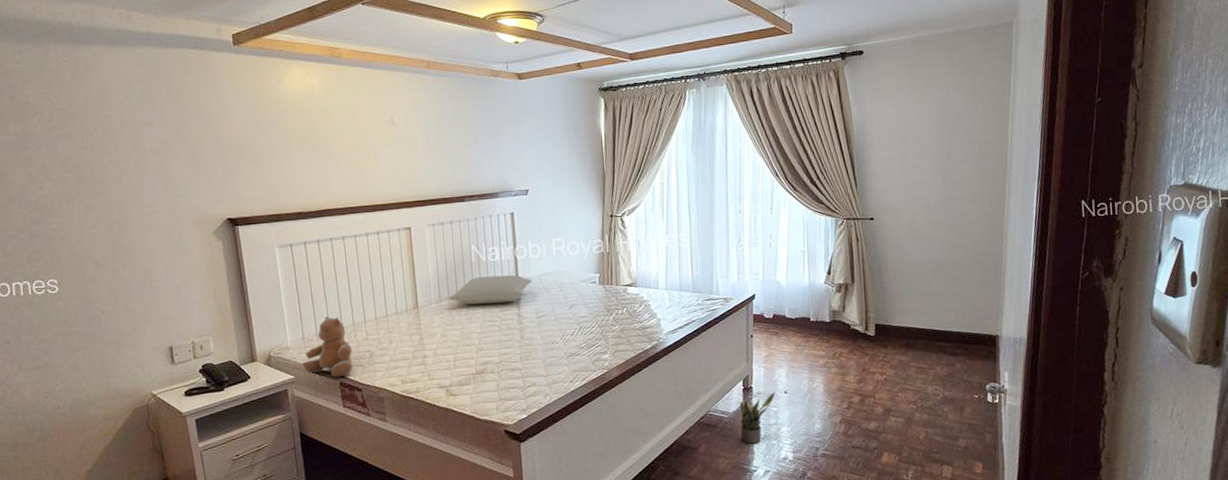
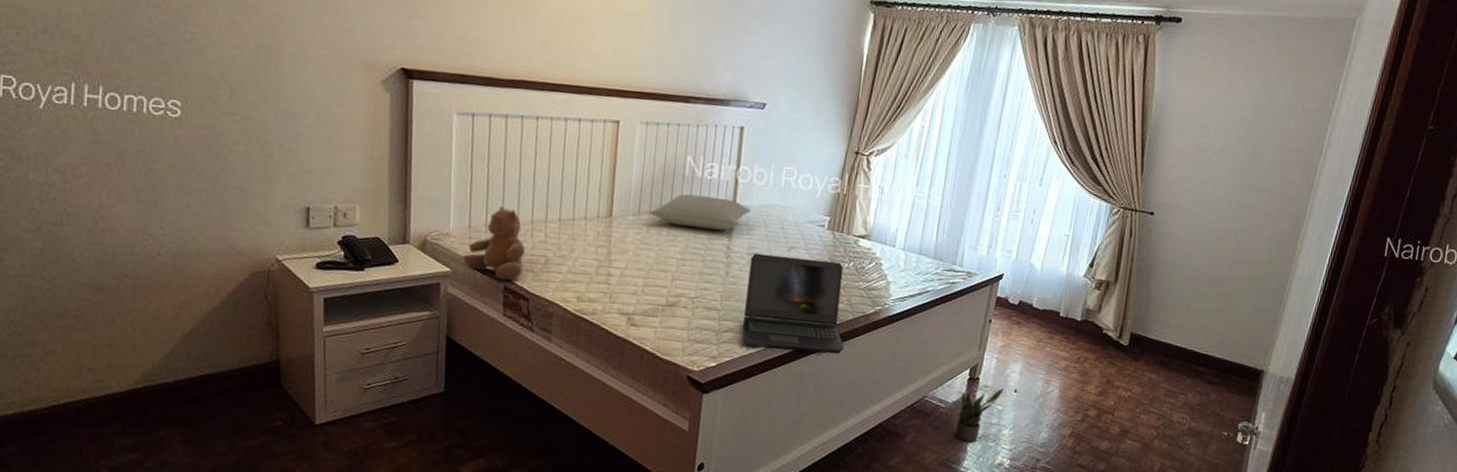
laptop computer: none [539,310,632,396] -> present [742,253,844,355]

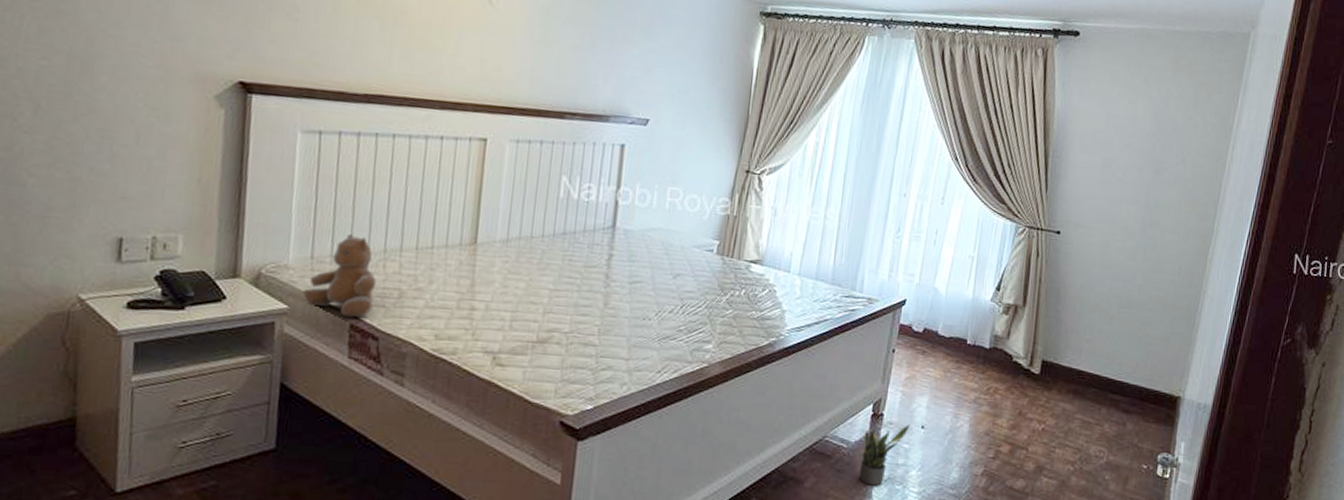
pillow: present [649,194,750,231] -> none [519,217,632,258]
laptop computer: present [742,253,844,355] -> none [622,281,736,392]

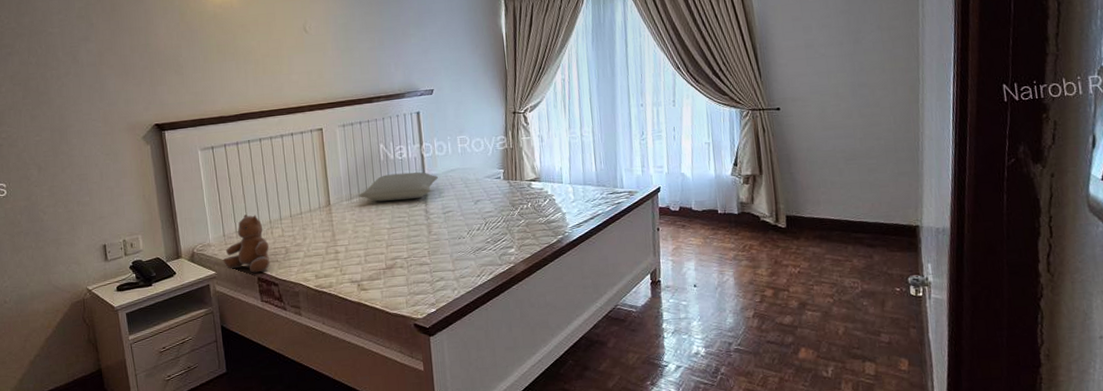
pillow: none [519,217,632,258] -> present [359,172,438,202]
potted plant: present [858,424,910,486] -> none [648,286,685,339]

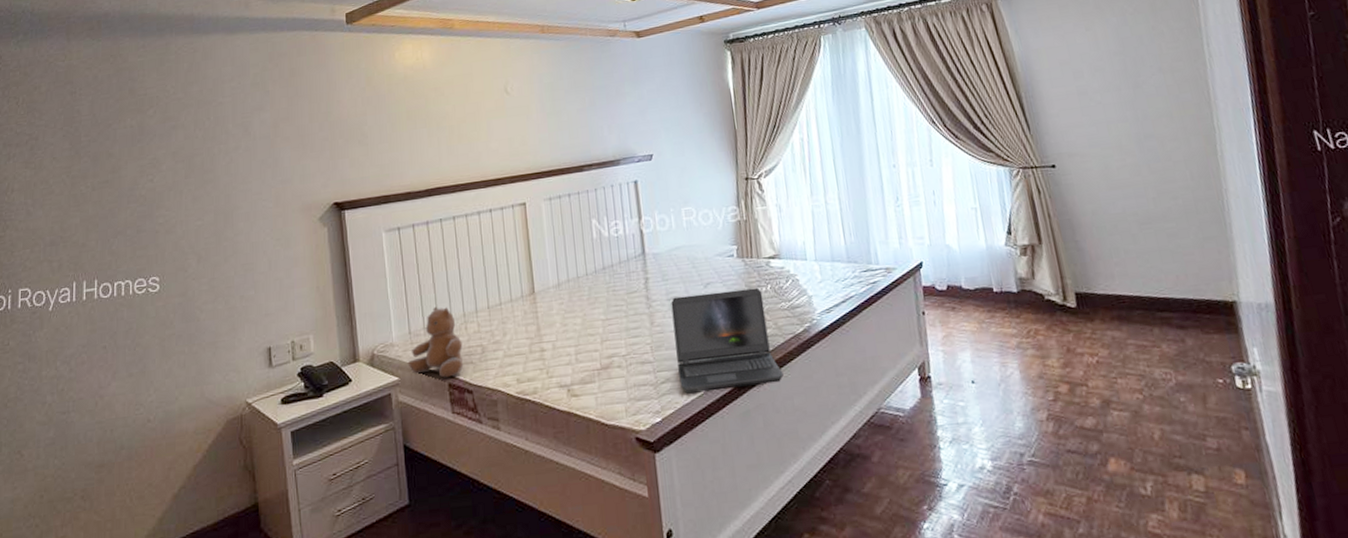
pillow: present [359,172,438,202] -> none [568,251,660,288]
laptop computer: none [446,205,539,290] -> present [671,287,784,394]

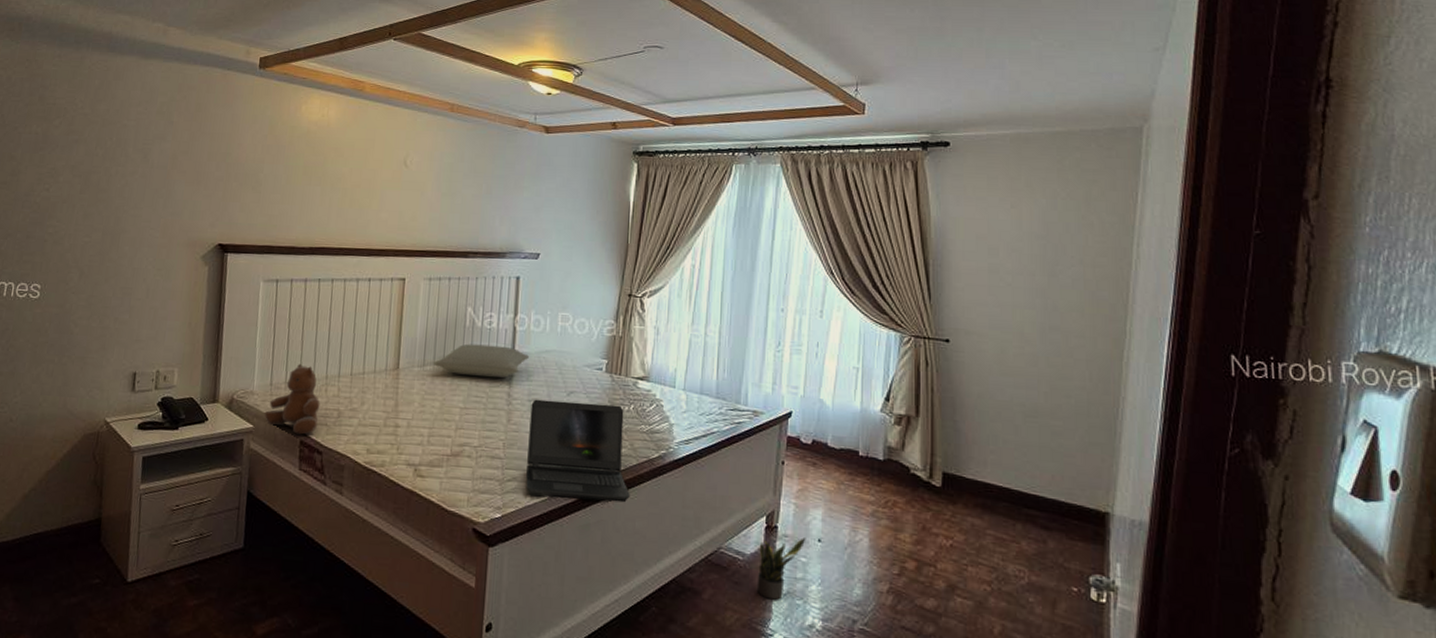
pillow: none [568,251,660,288] -> present [433,344,529,378]
potted plant: none [917,382,961,450] -> present [756,537,806,600]

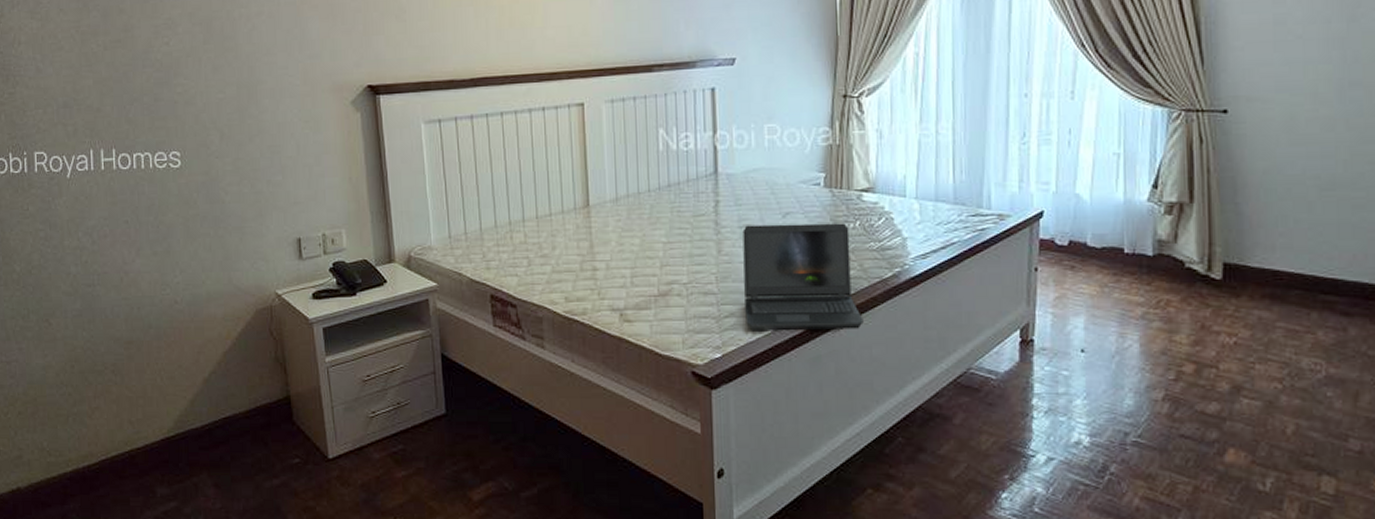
teddy bear: present [264,364,320,435] -> none [447,212,508,289]
pillow: present [433,344,529,378] -> none [627,169,735,207]
potted plant: present [756,537,806,600] -> none [1013,349,1068,419]

